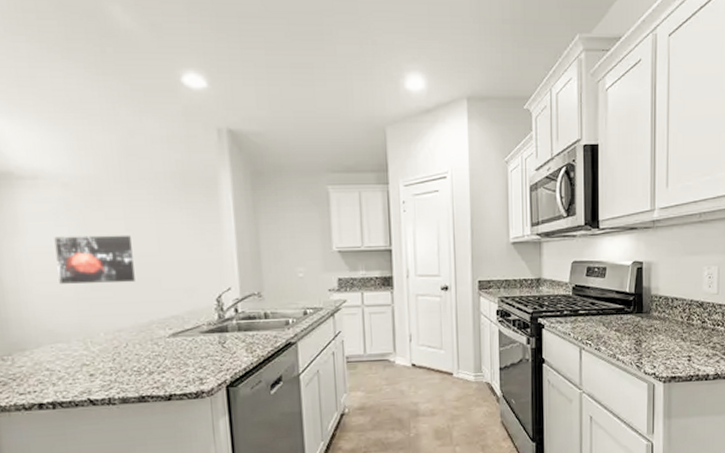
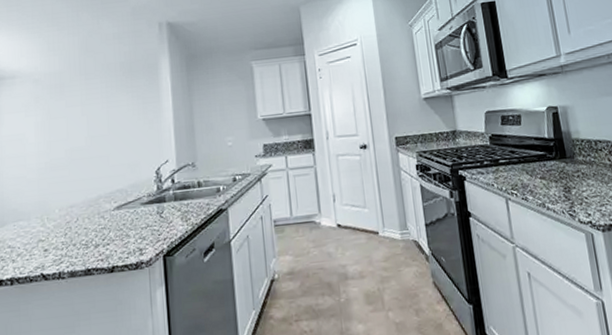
wall art: present [54,234,135,284] -> none [24,119,87,167]

